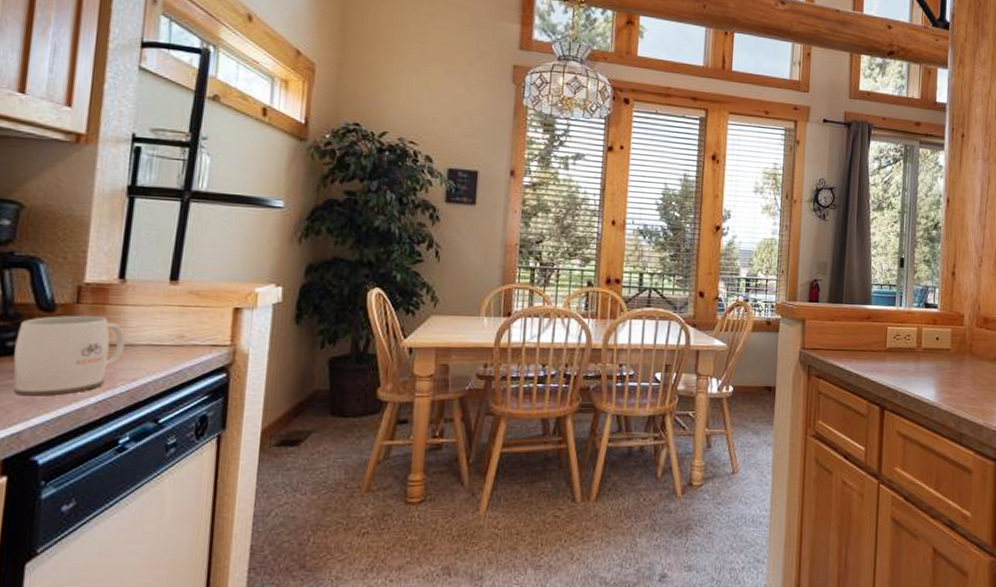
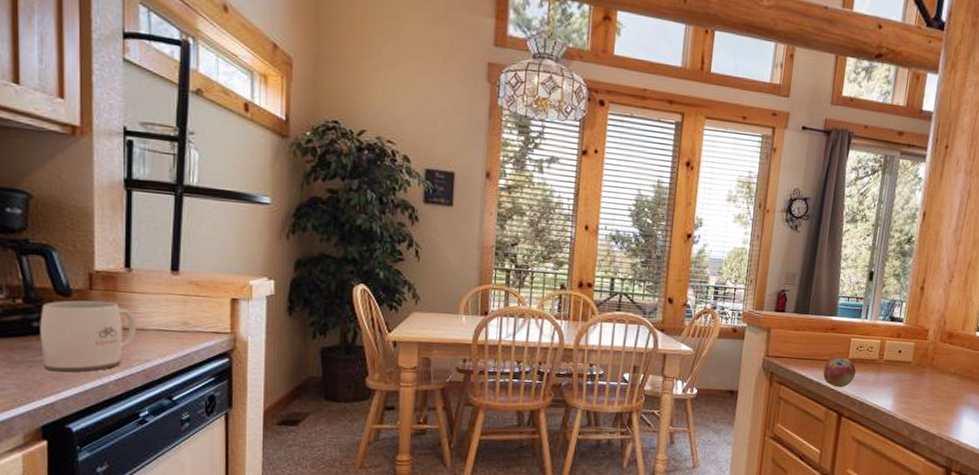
fruit: none [861,347,895,379] -> present [823,357,856,388]

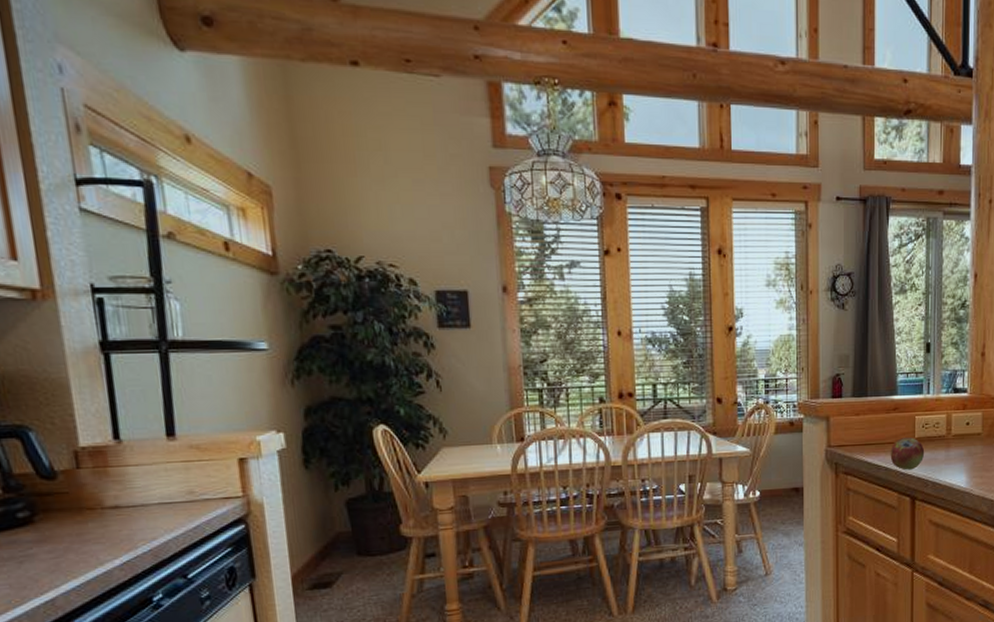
mug: present [40,300,137,373] -> none [24,479,137,565]

